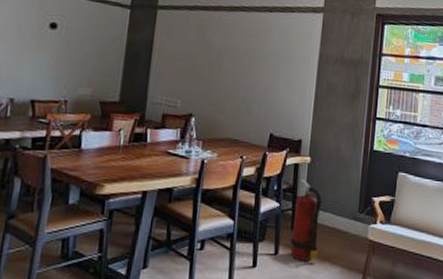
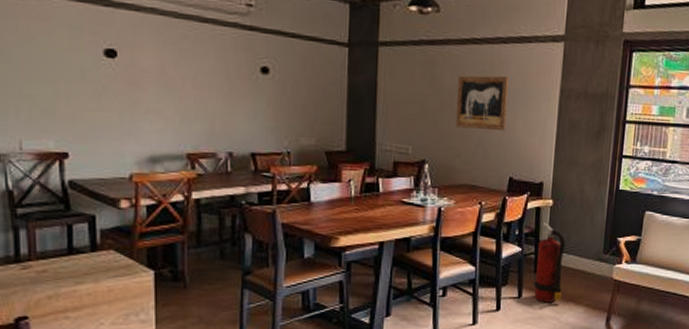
wall art: none [222,38,274,89] -> present [455,75,510,130]

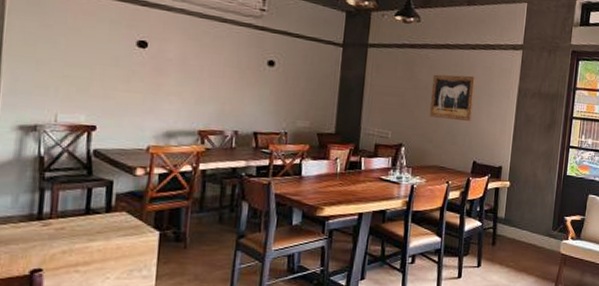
fire extinguisher: present [533,223,566,303] -> none [491,202,520,272]

